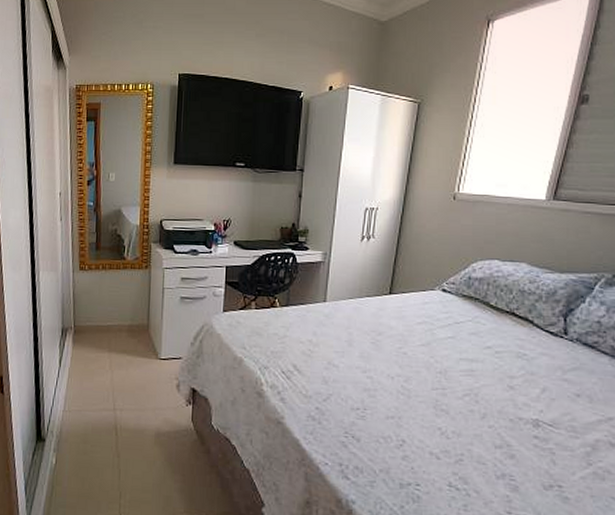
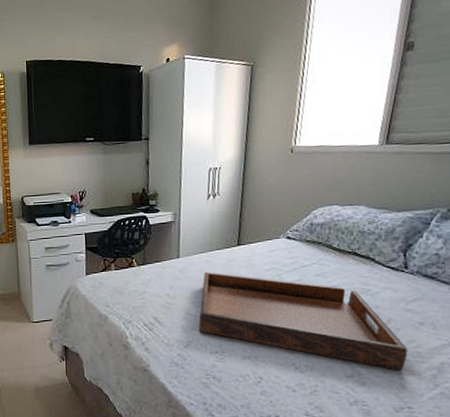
serving tray: none [341,320,561,445] -> present [199,272,408,371]

